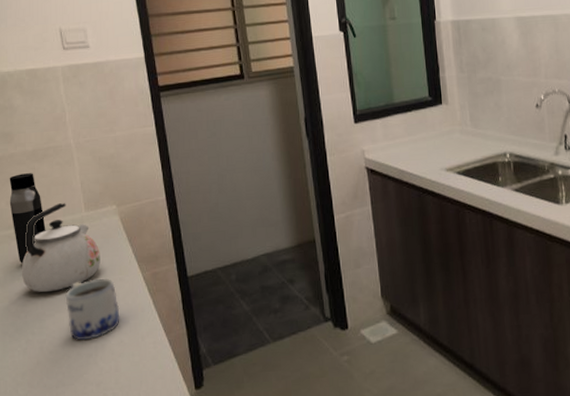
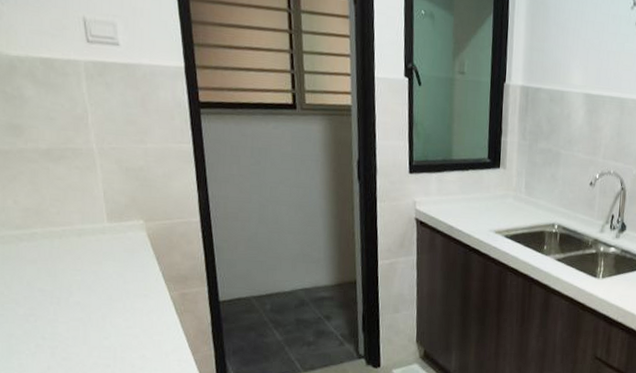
water bottle: present [9,173,46,264] -> none [17,172,61,267]
kettle: present [21,203,102,292] -> none [31,210,125,299]
mug: present [65,278,120,341] -> none [82,292,143,351]

